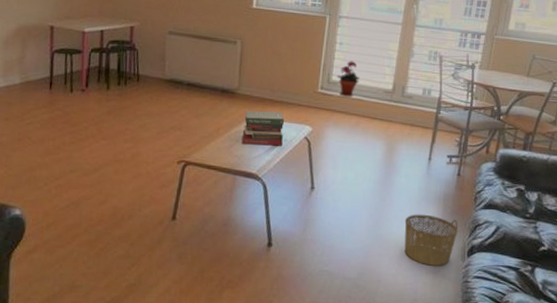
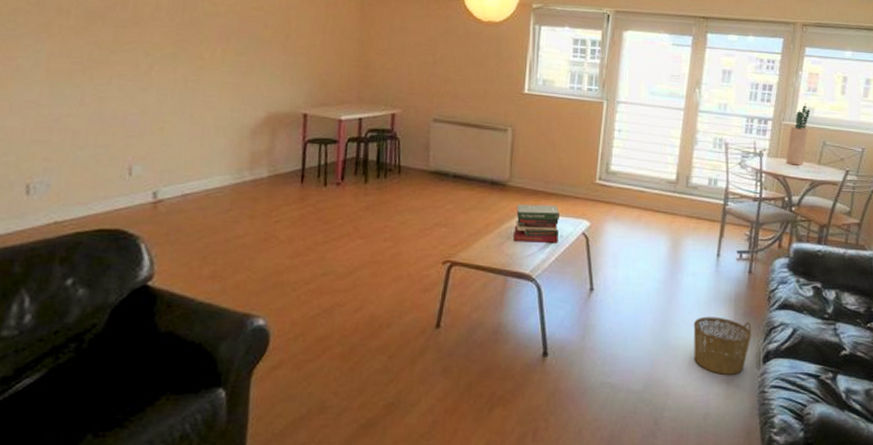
potted plant: present [337,61,359,97] -> none [616,149,640,189]
vase: none [496,18,522,78] -> present [786,103,811,166]

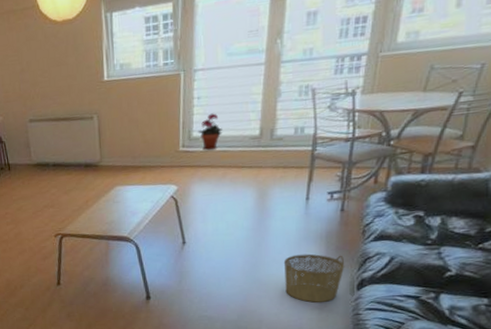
books: present [513,204,559,243] -> none [109,176,150,212]
potted plant: none [616,149,640,189] -> present [198,113,222,151]
vase: present [786,103,811,166] -> none [383,27,415,98]

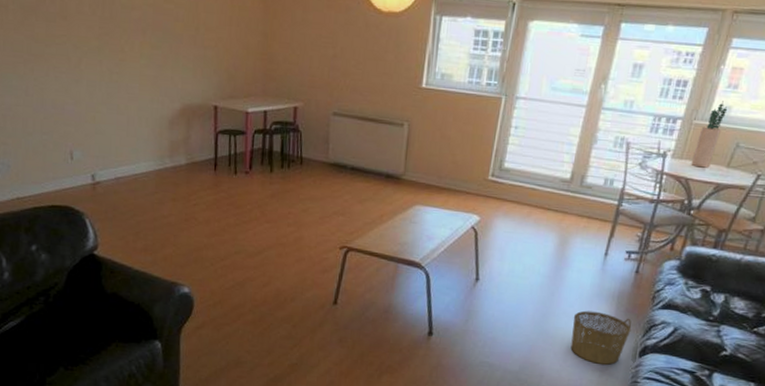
potted plant: present [198,113,222,151] -> none [510,146,535,186]
vase: none [383,27,415,98] -> present [691,101,728,168]

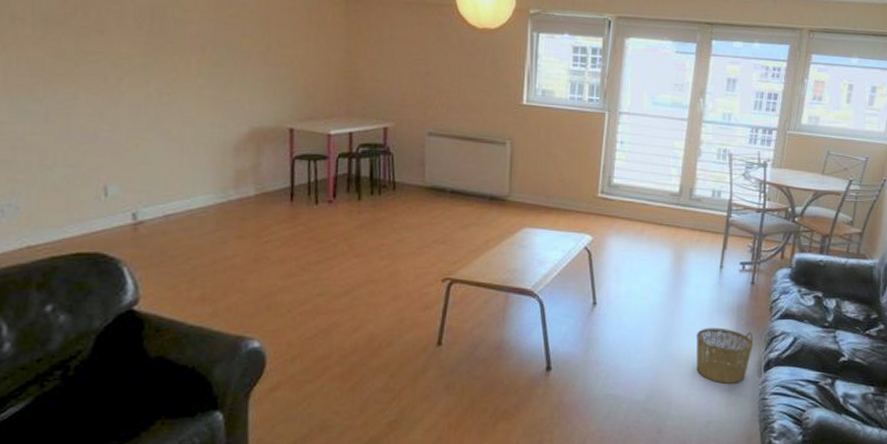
vase: present [691,101,728,168] -> none [790,112,816,176]

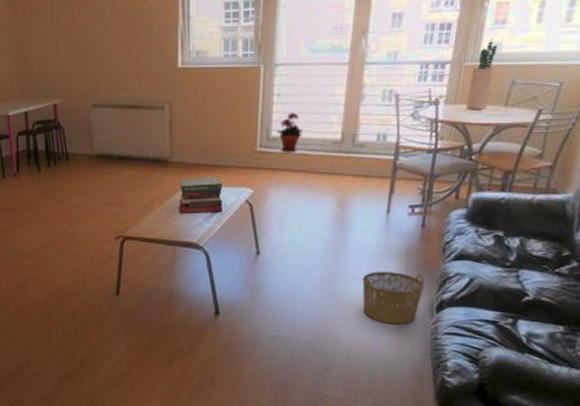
books: none [514,219,561,258] -> present [179,176,222,214]
potted plant: none [618,161,643,202] -> present [277,112,302,153]
vase: none [790,112,816,176] -> present [466,38,498,110]

